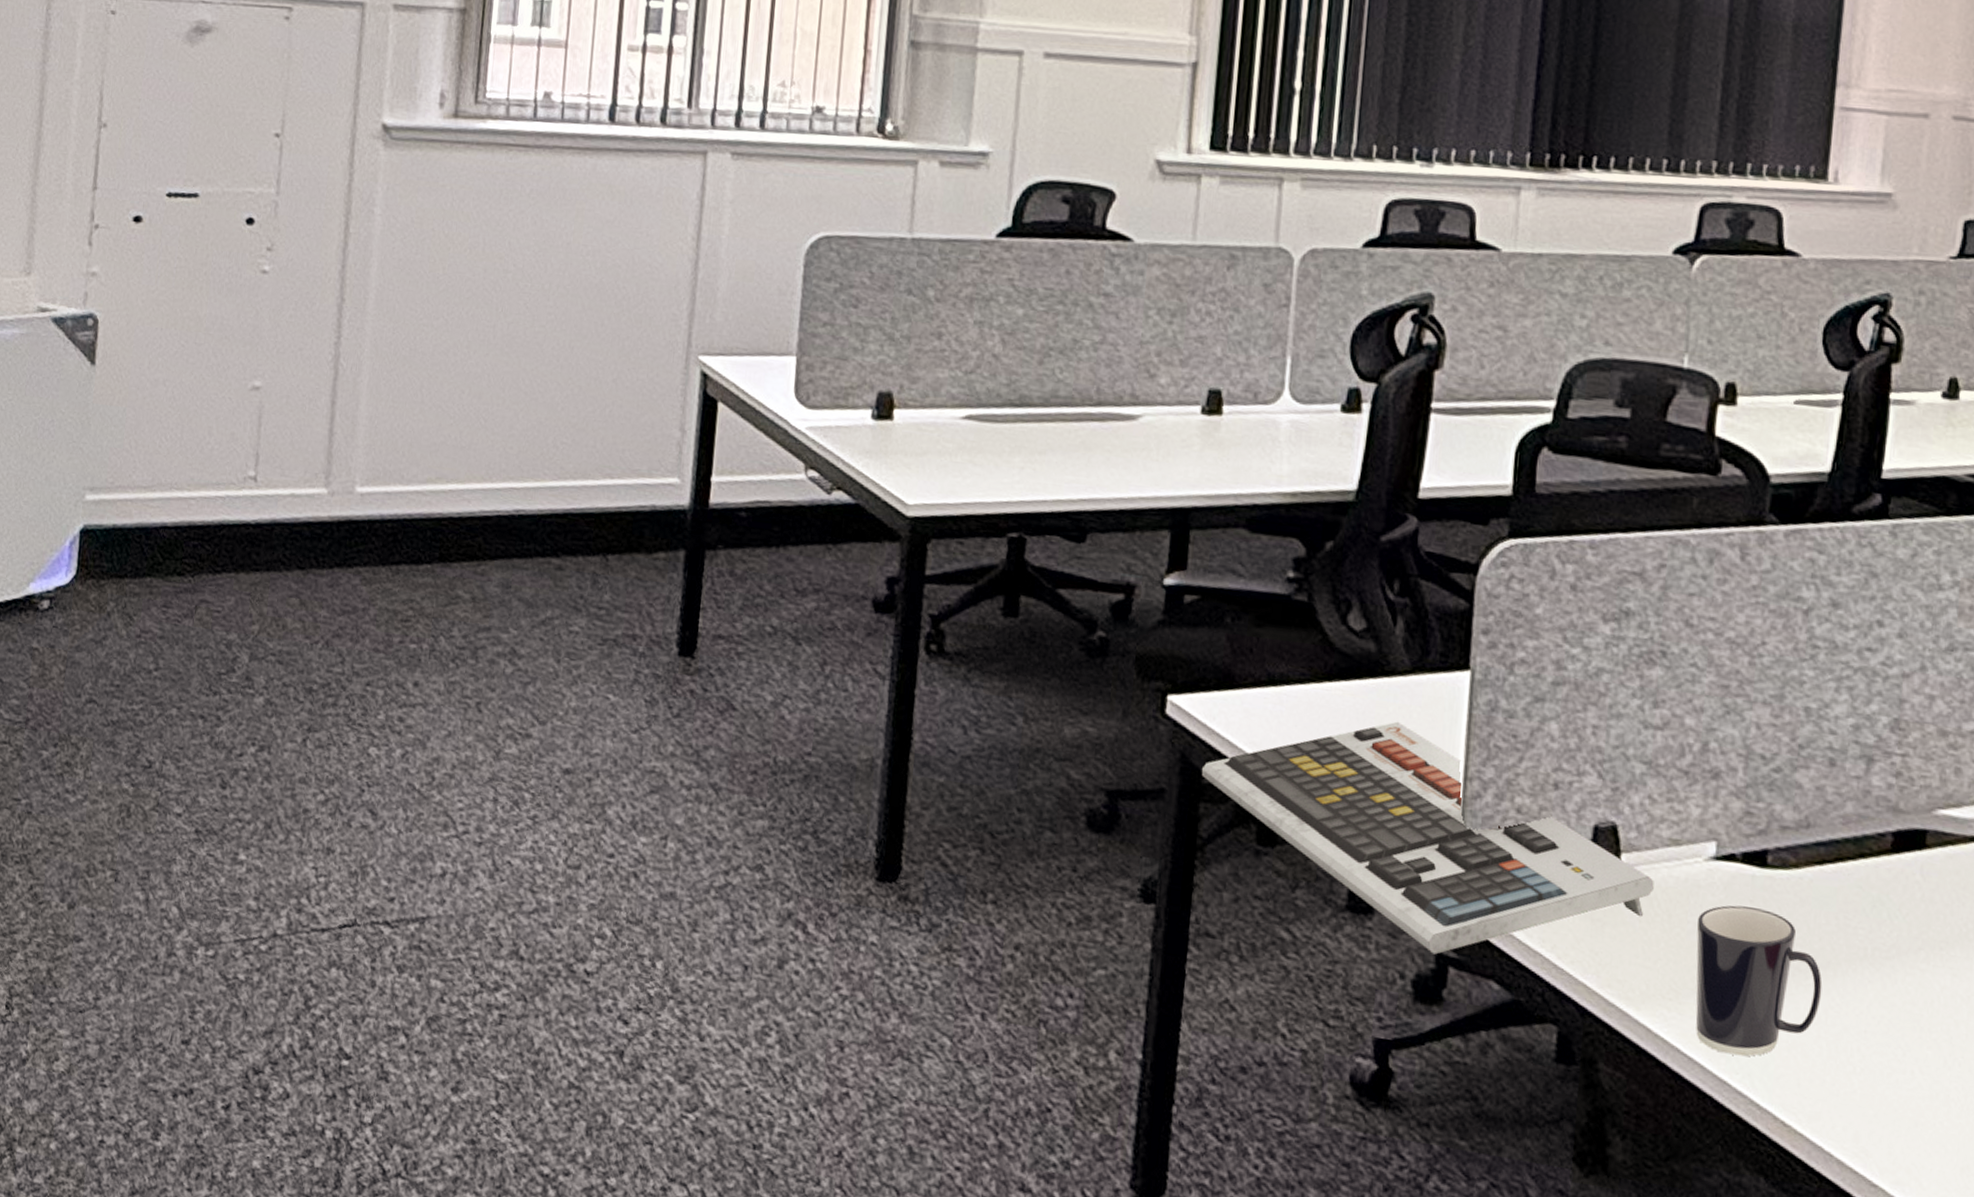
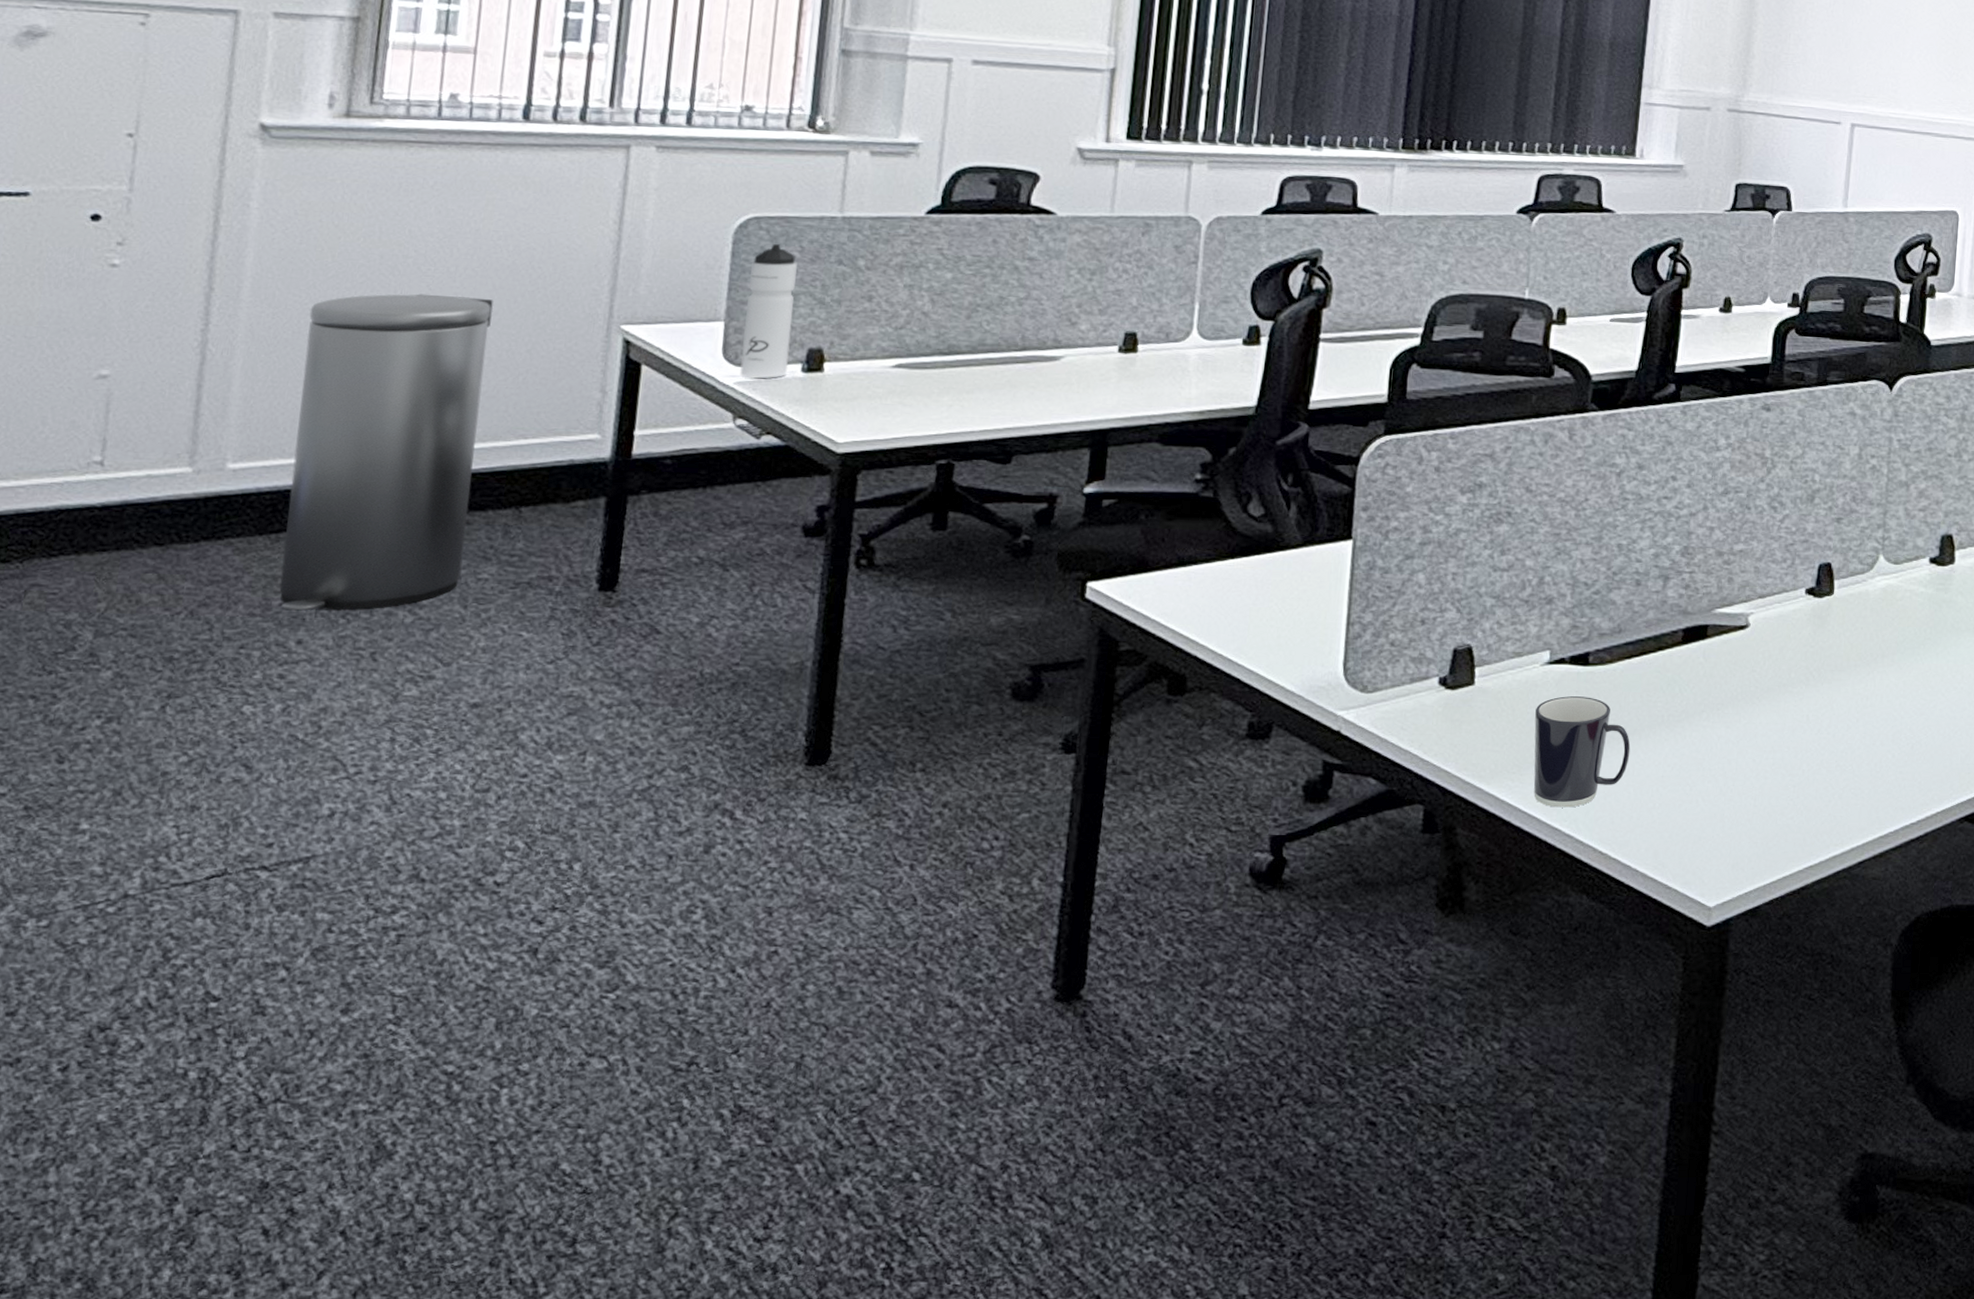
pedal bin: none [399,311,583,655] -> present [279,294,493,611]
water bottle: none [811,268,867,425] -> present [740,244,797,379]
computer keyboard: present [1201,721,1654,955] -> none [1118,585,1501,763]

